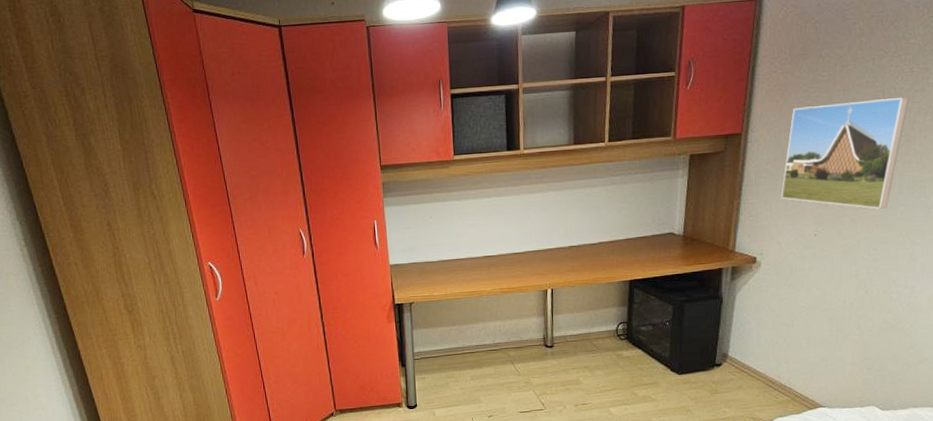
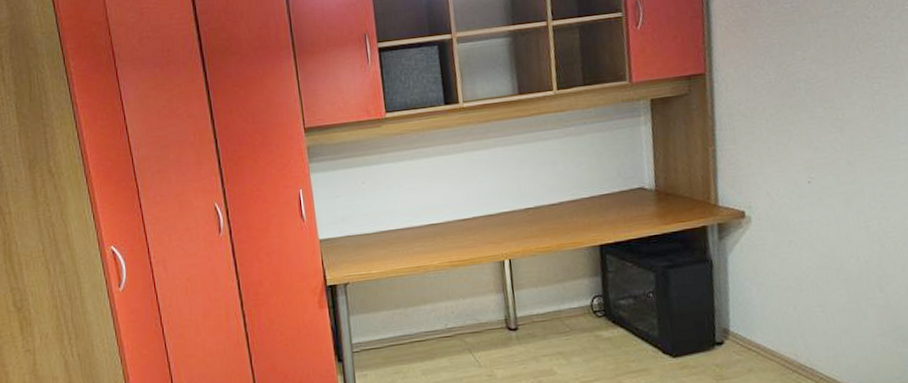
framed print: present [781,96,910,209] -> none [758,25,887,150]

